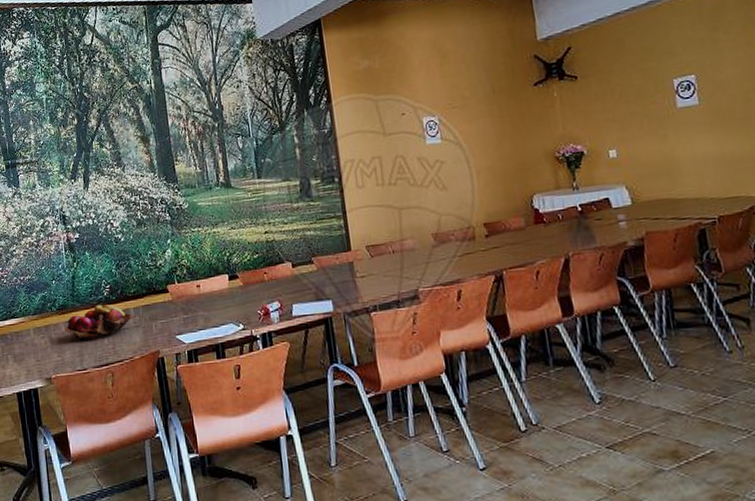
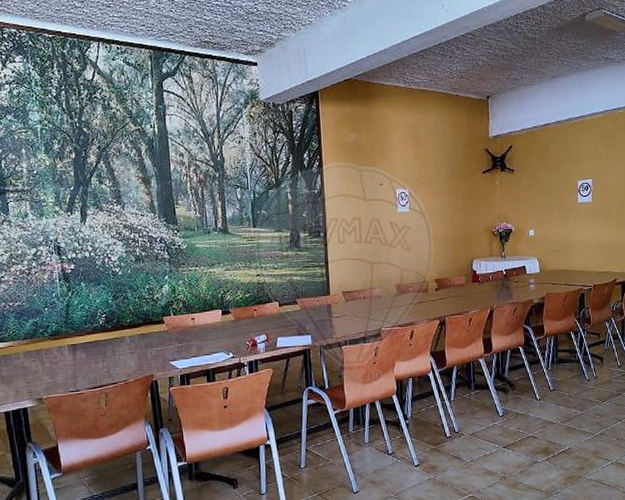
fruit basket: present [65,304,132,341] -> none [57,332,128,365]

